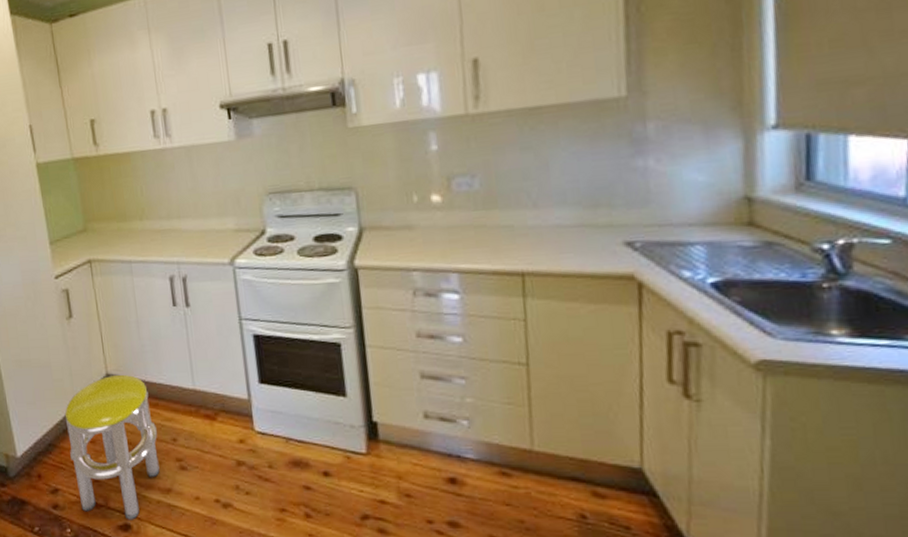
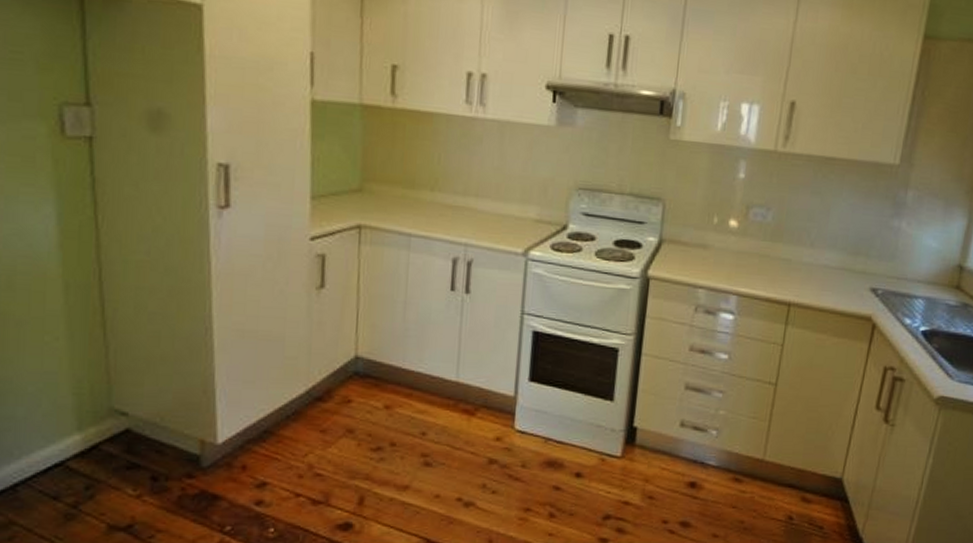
stool: present [64,374,160,520] -> none [290,358,406,519]

